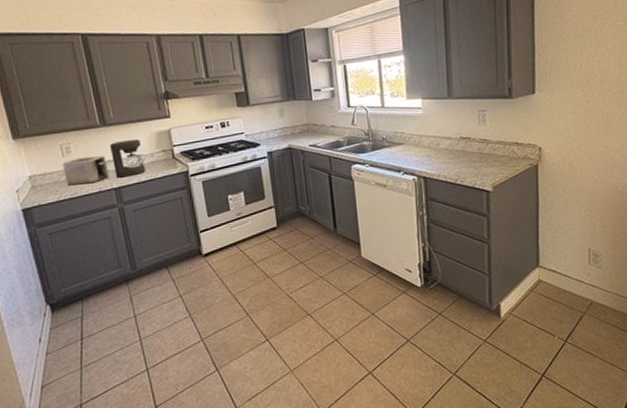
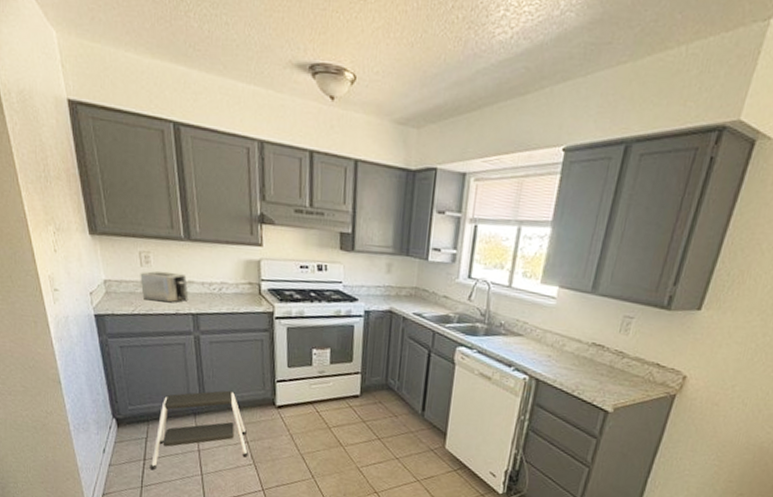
step stool: none [88,250,183,348] -> present [150,390,248,470]
coffee maker: present [110,139,146,178] -> none [192,261,229,305]

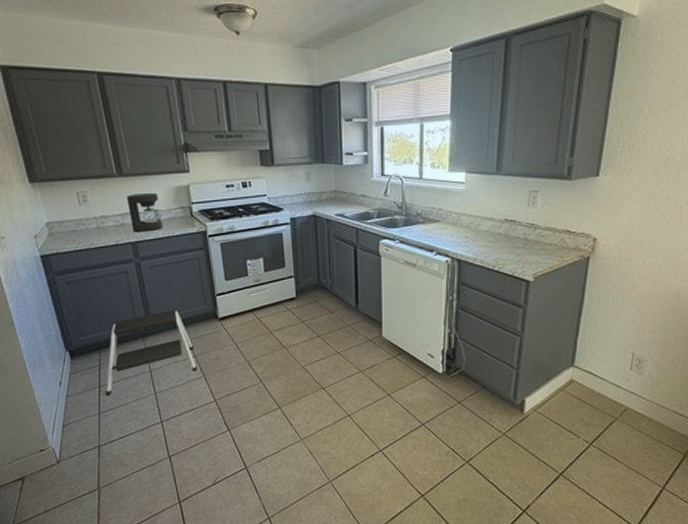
toaster: present [140,270,189,303] -> none [79,207,126,236]
coffee maker: none [192,261,229,305] -> present [127,193,163,232]

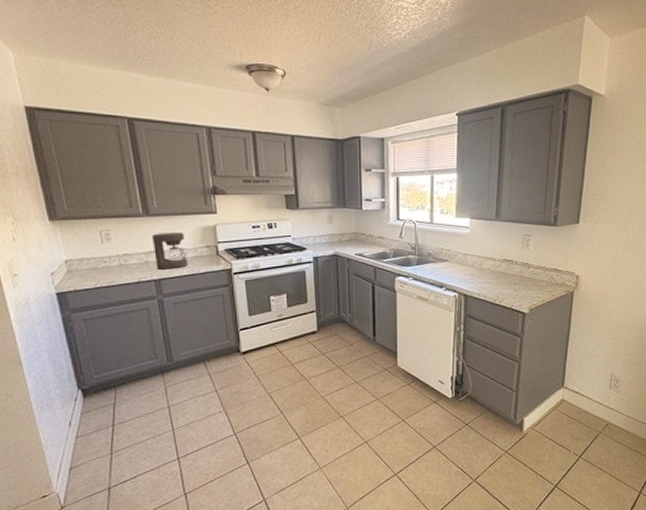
step stool: present [105,309,197,396] -> none [119,345,218,435]

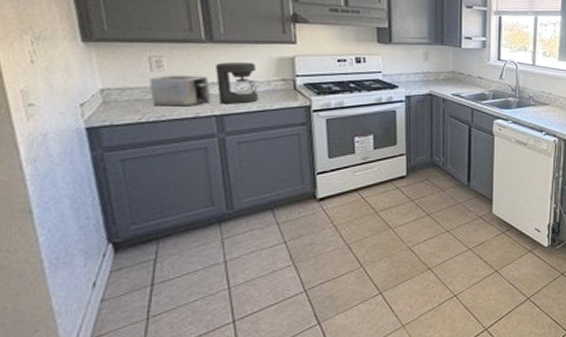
toaster: none [101,245,150,273] -> present [149,74,211,107]

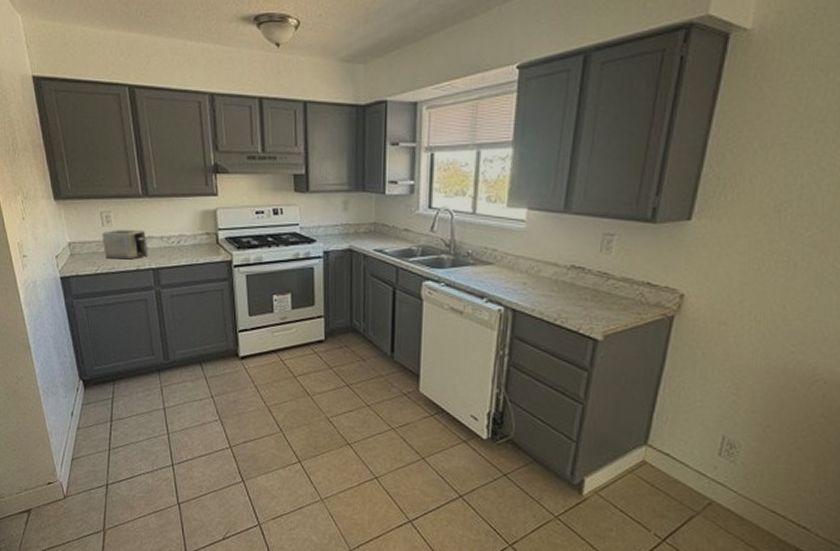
coffee maker: present [216,62,259,104] -> none [151,216,187,258]

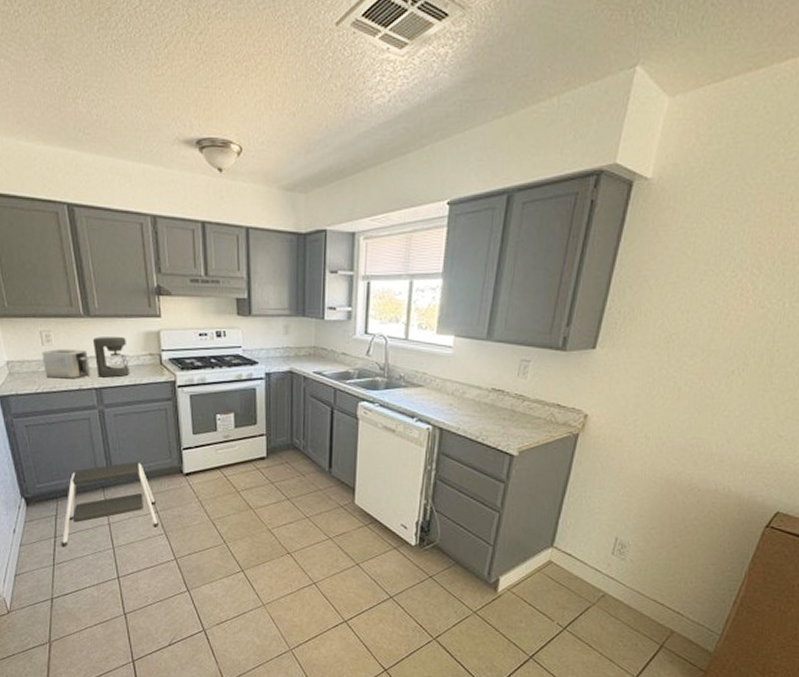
step stool: none [117,344,213,432] -> present [61,461,158,547]
coffee maker: none [151,216,187,258] -> present [93,336,130,378]

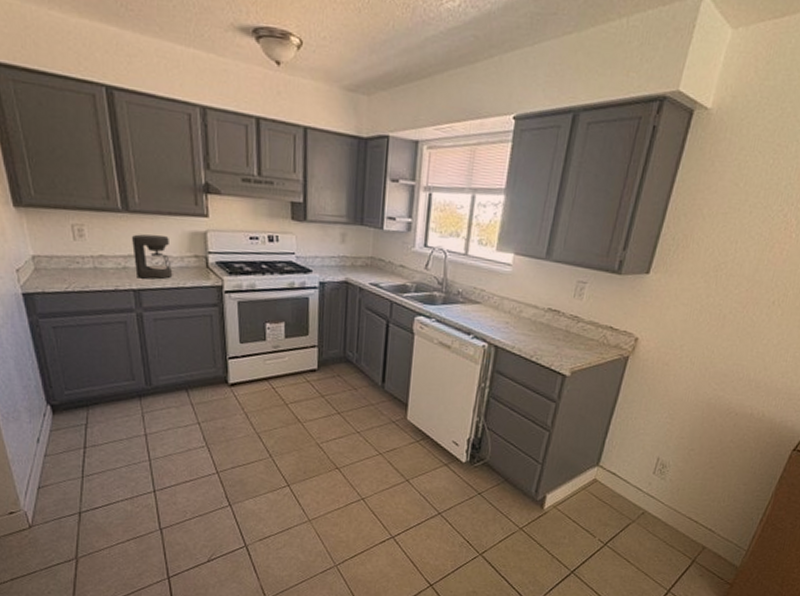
toaster: present [42,348,91,379] -> none [73,244,129,279]
step stool: present [61,461,158,547] -> none [91,369,200,459]

